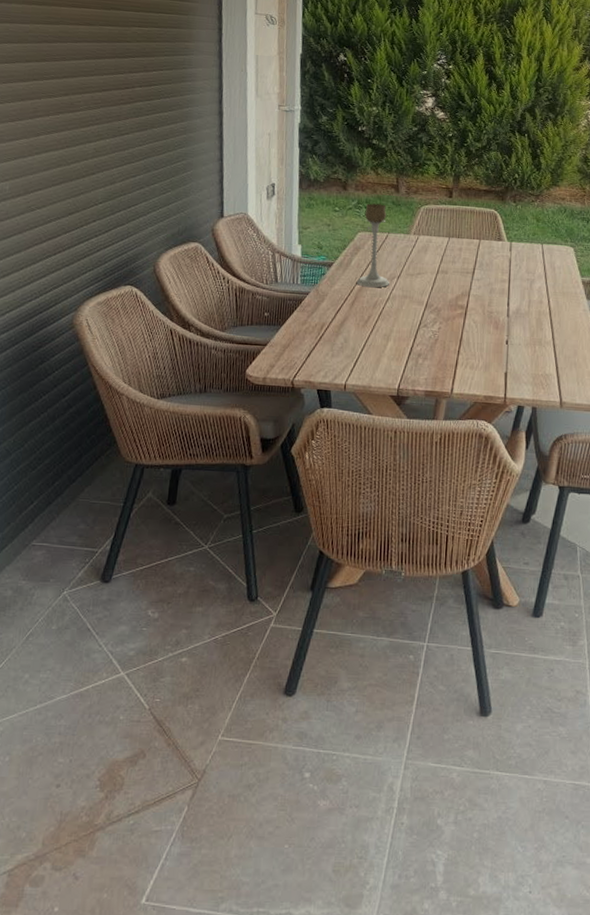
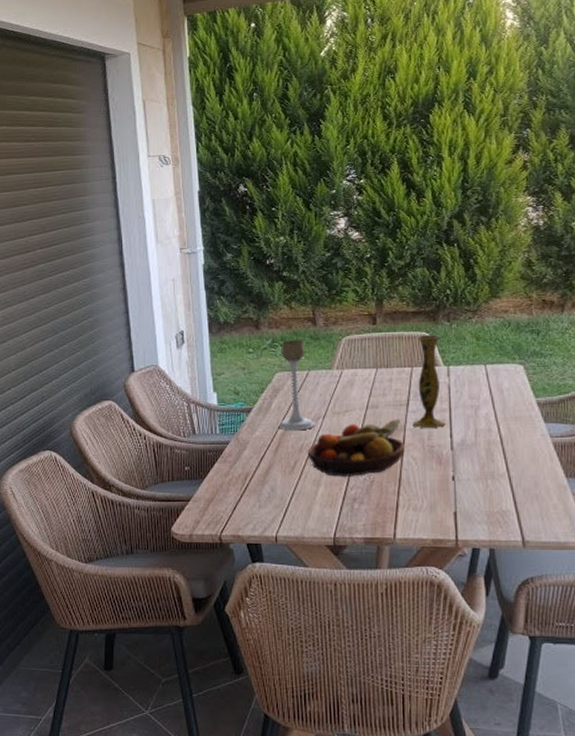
fruit bowl: none [380,285,468,334] -> present [307,419,405,477]
vase: none [476,212,507,296] -> present [412,335,445,428]

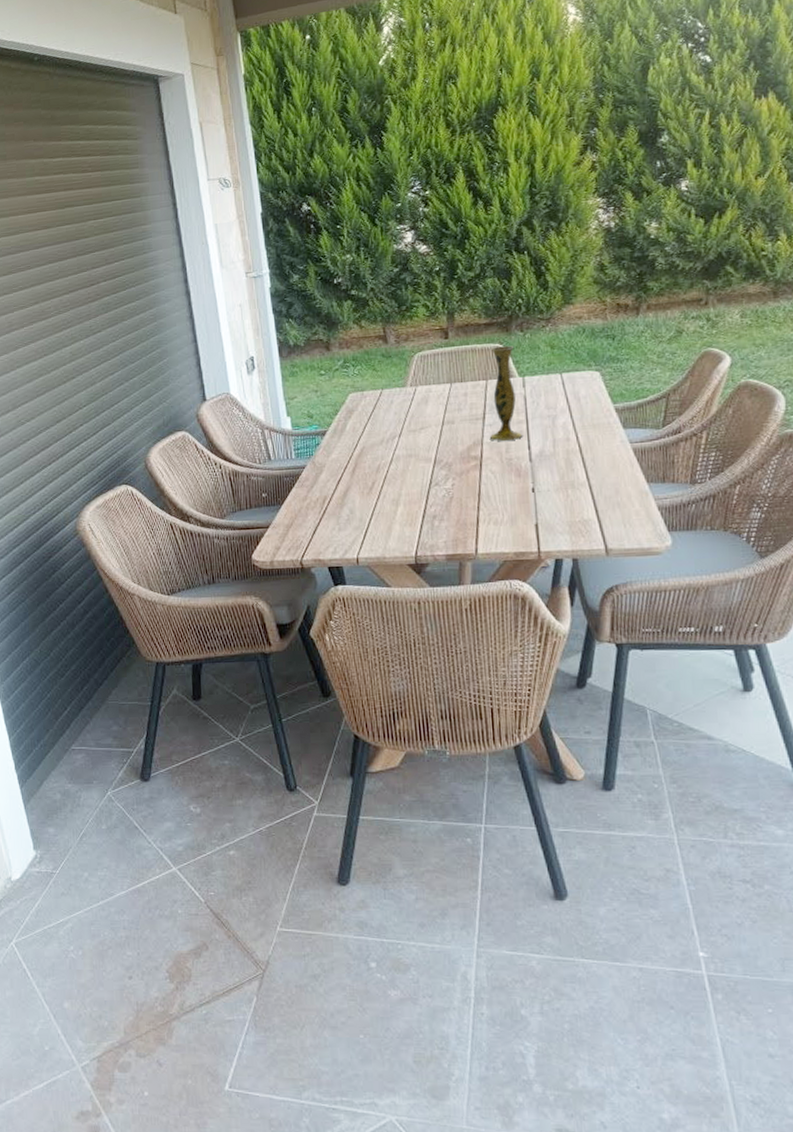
candle holder: present [278,340,314,431] -> none [353,359,390,452]
fruit bowl: present [307,419,405,477] -> none [384,433,483,495]

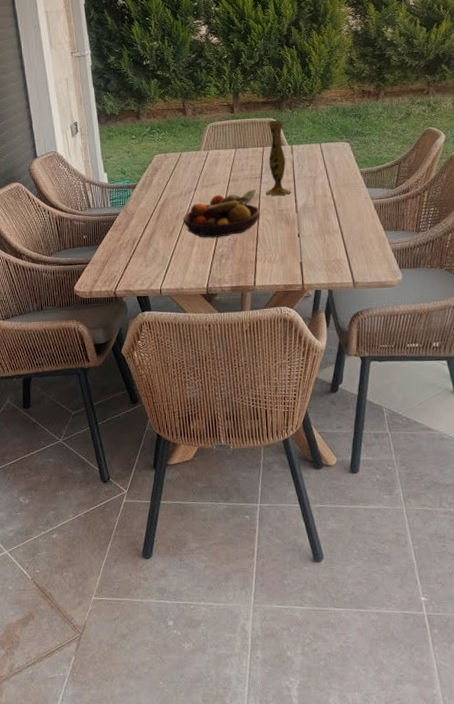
fruit bowl: none [384,433,483,495] -> present [182,189,260,238]

